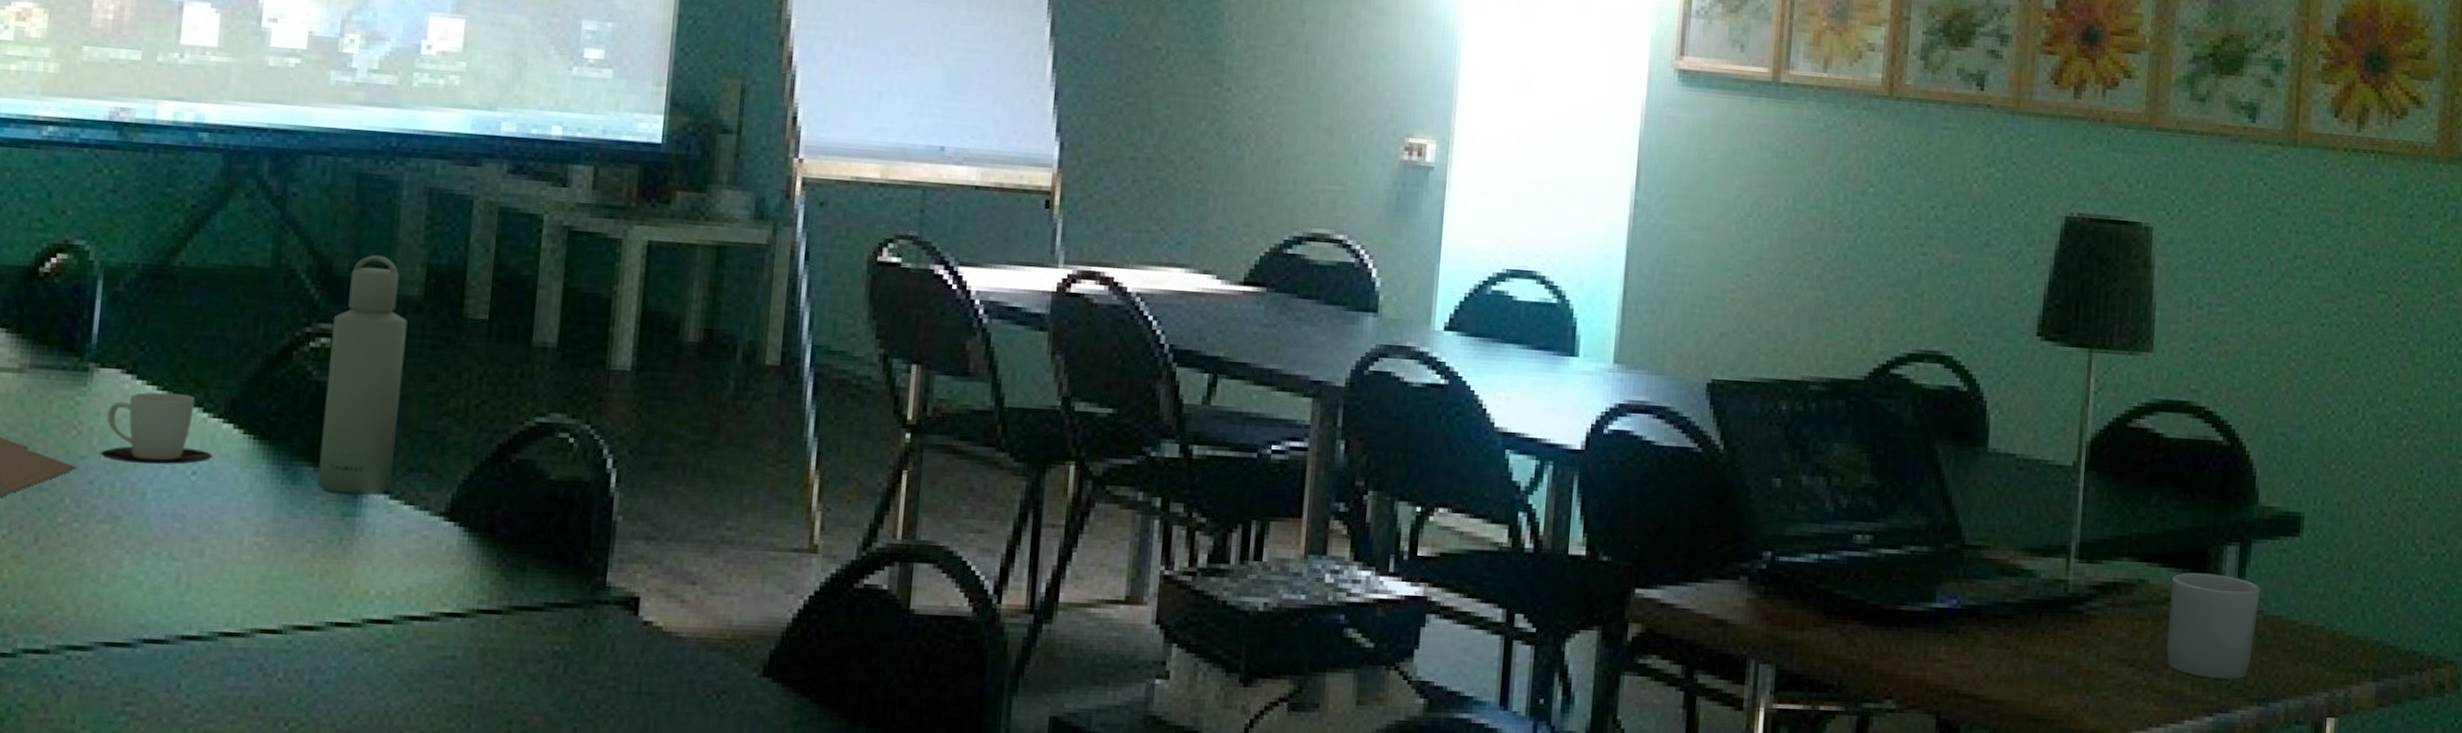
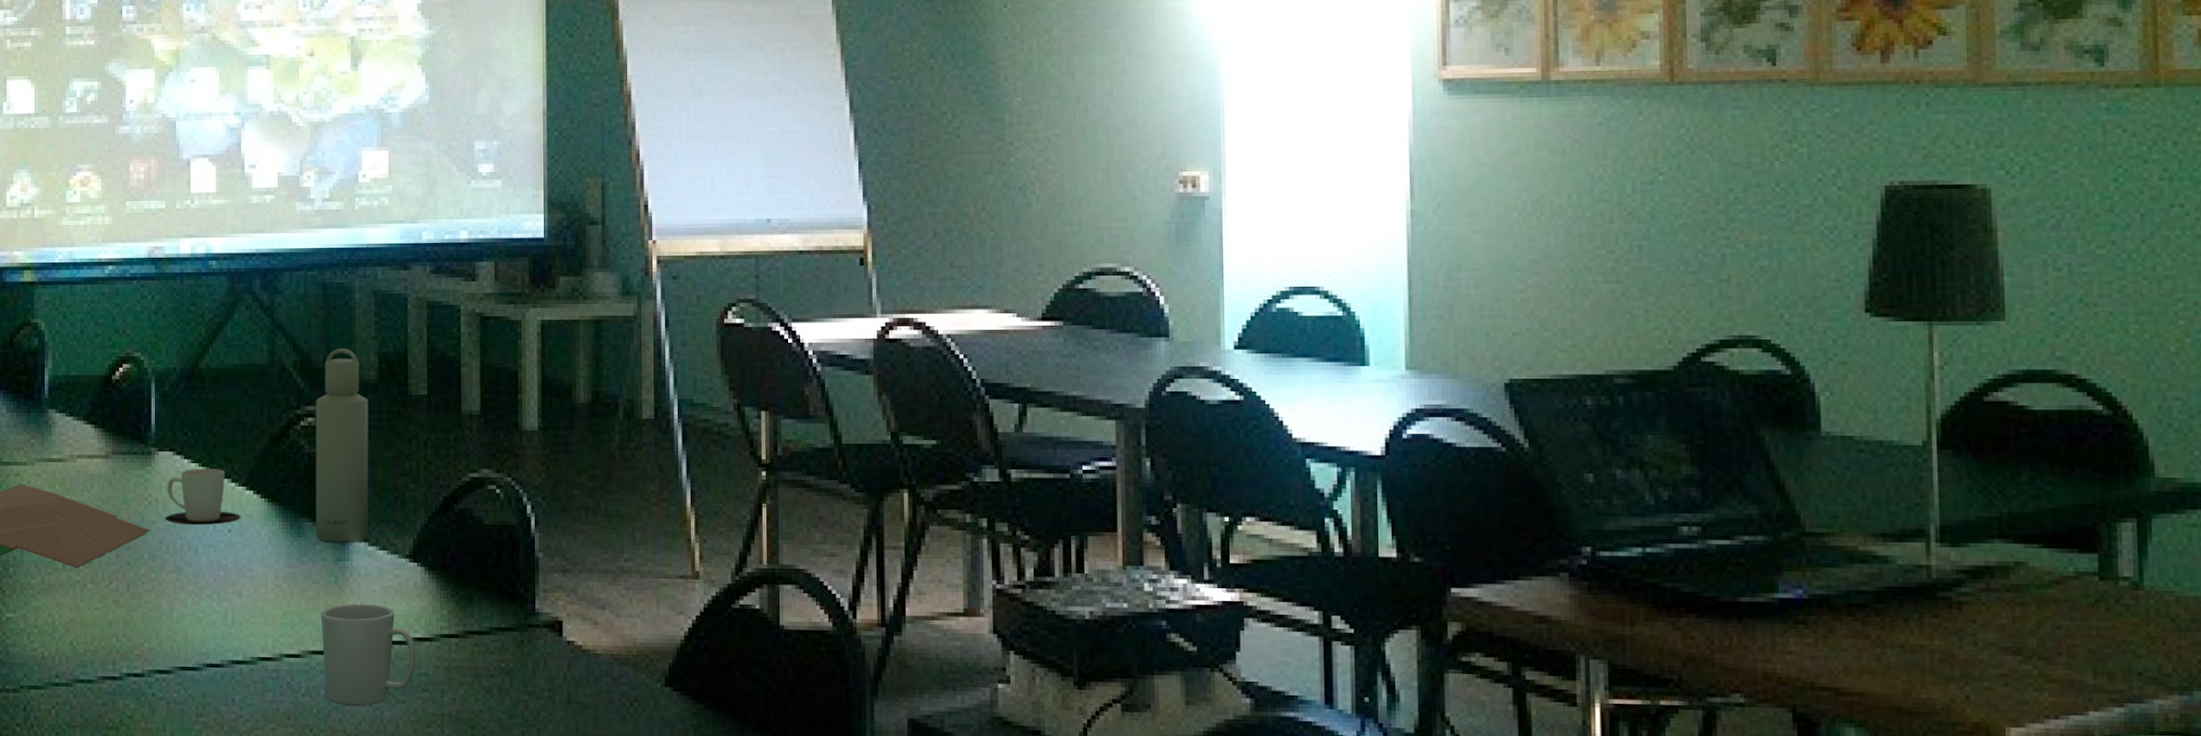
mug: none [312,569,443,695] -> present [320,604,416,707]
mug: present [2166,572,2261,680] -> none [2056,553,2169,667]

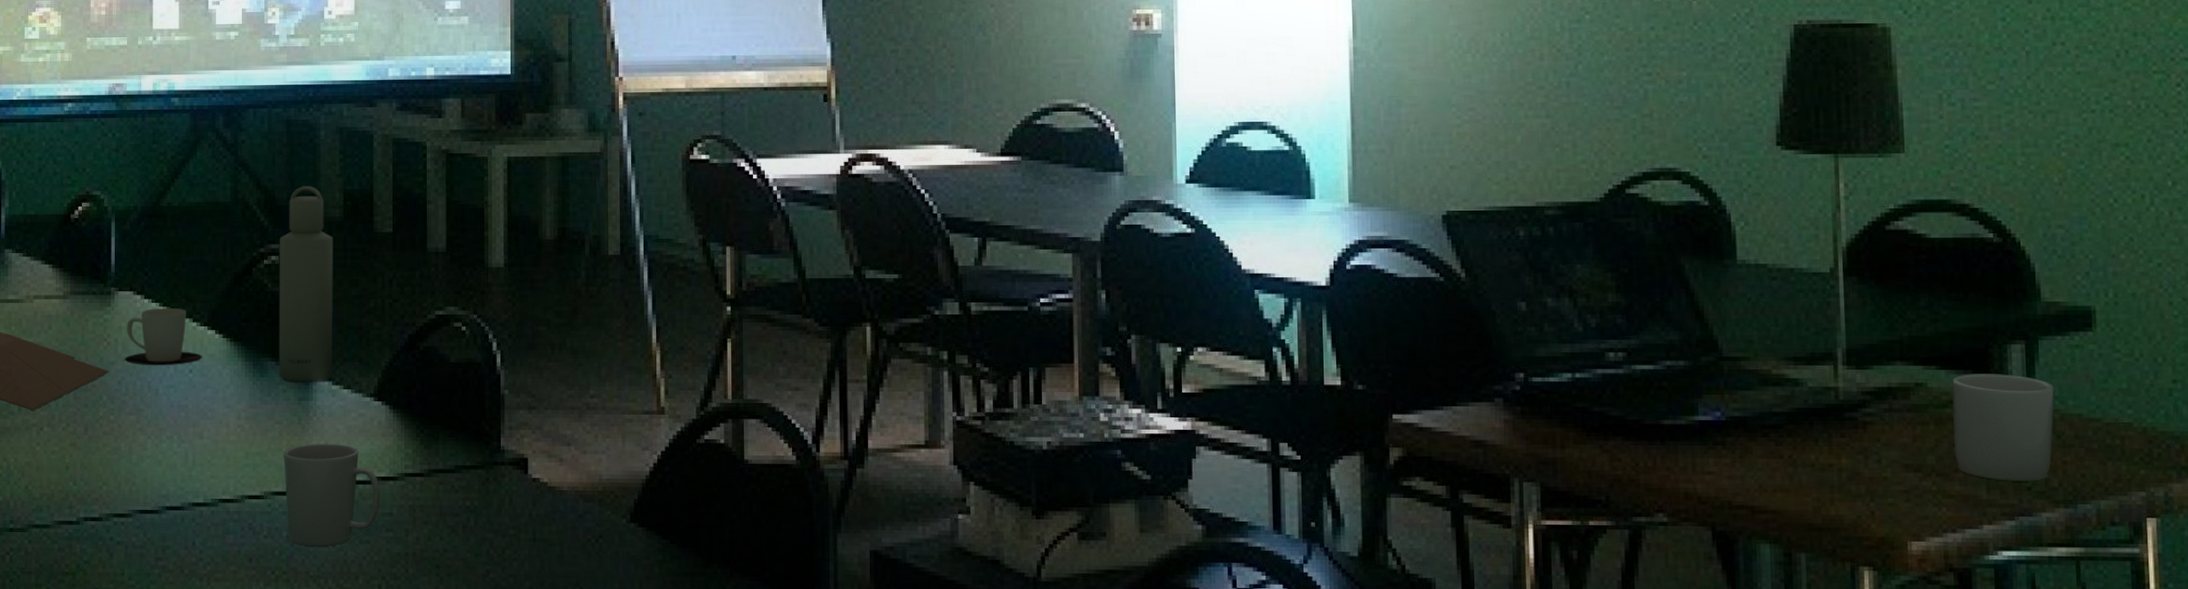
mug: none [2056,553,2169,667] -> present [1952,374,2055,482]

